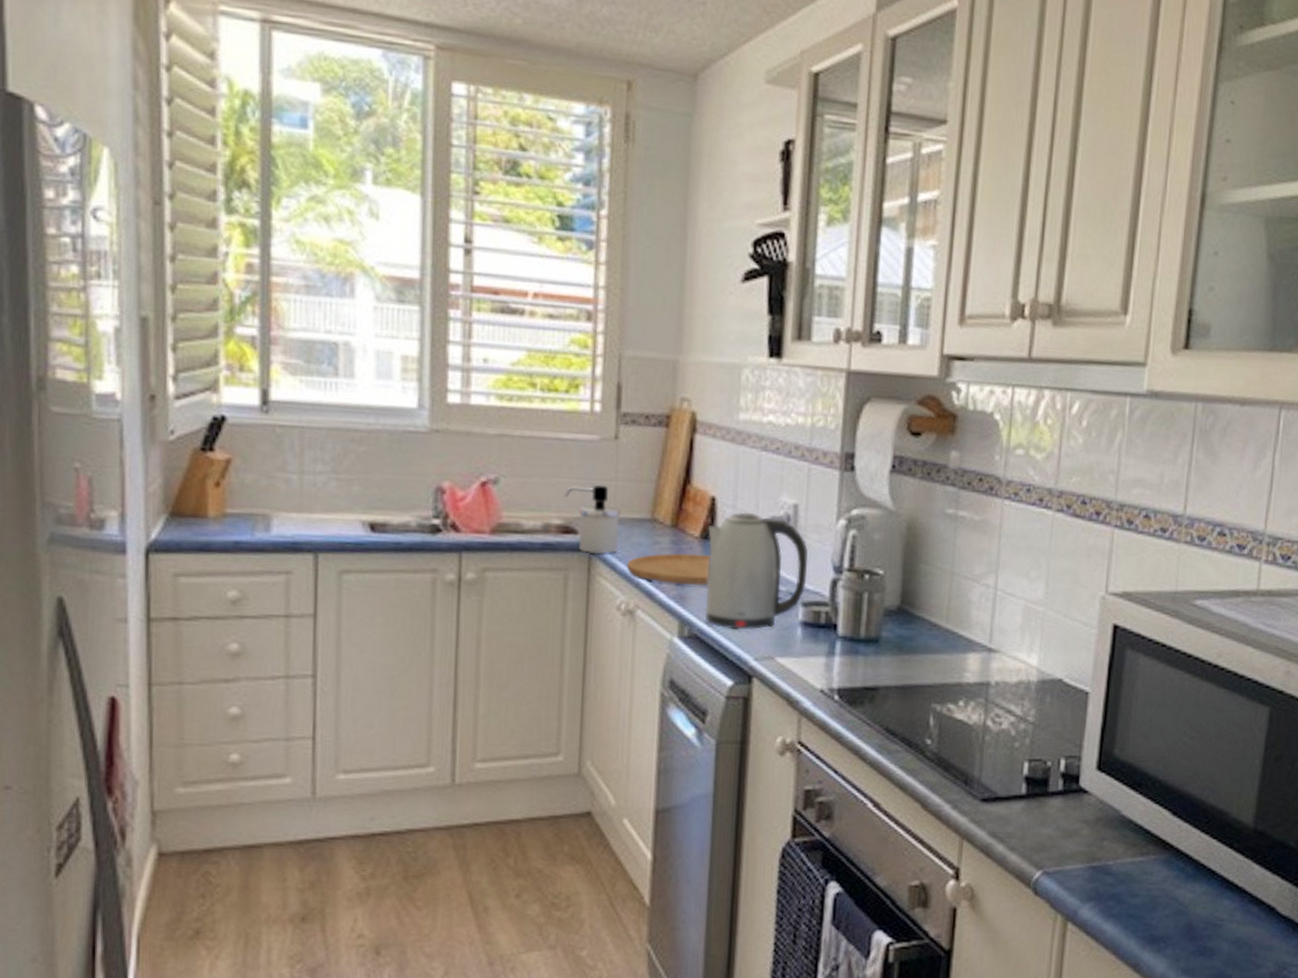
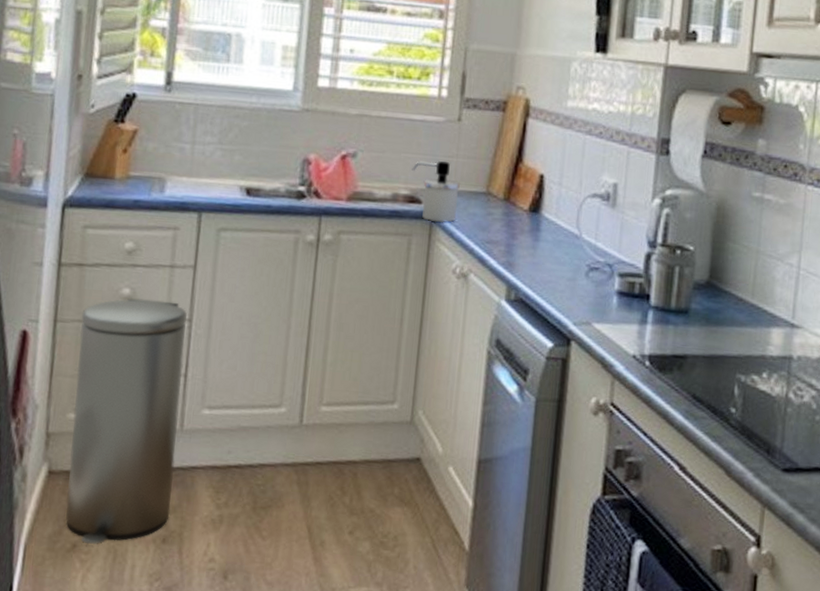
pedal bin: none [181,654,310,929] -> present [65,298,187,544]
cutting board: present [627,553,710,587] -> none [463,224,537,255]
kettle: present [705,512,808,631] -> none [530,189,625,297]

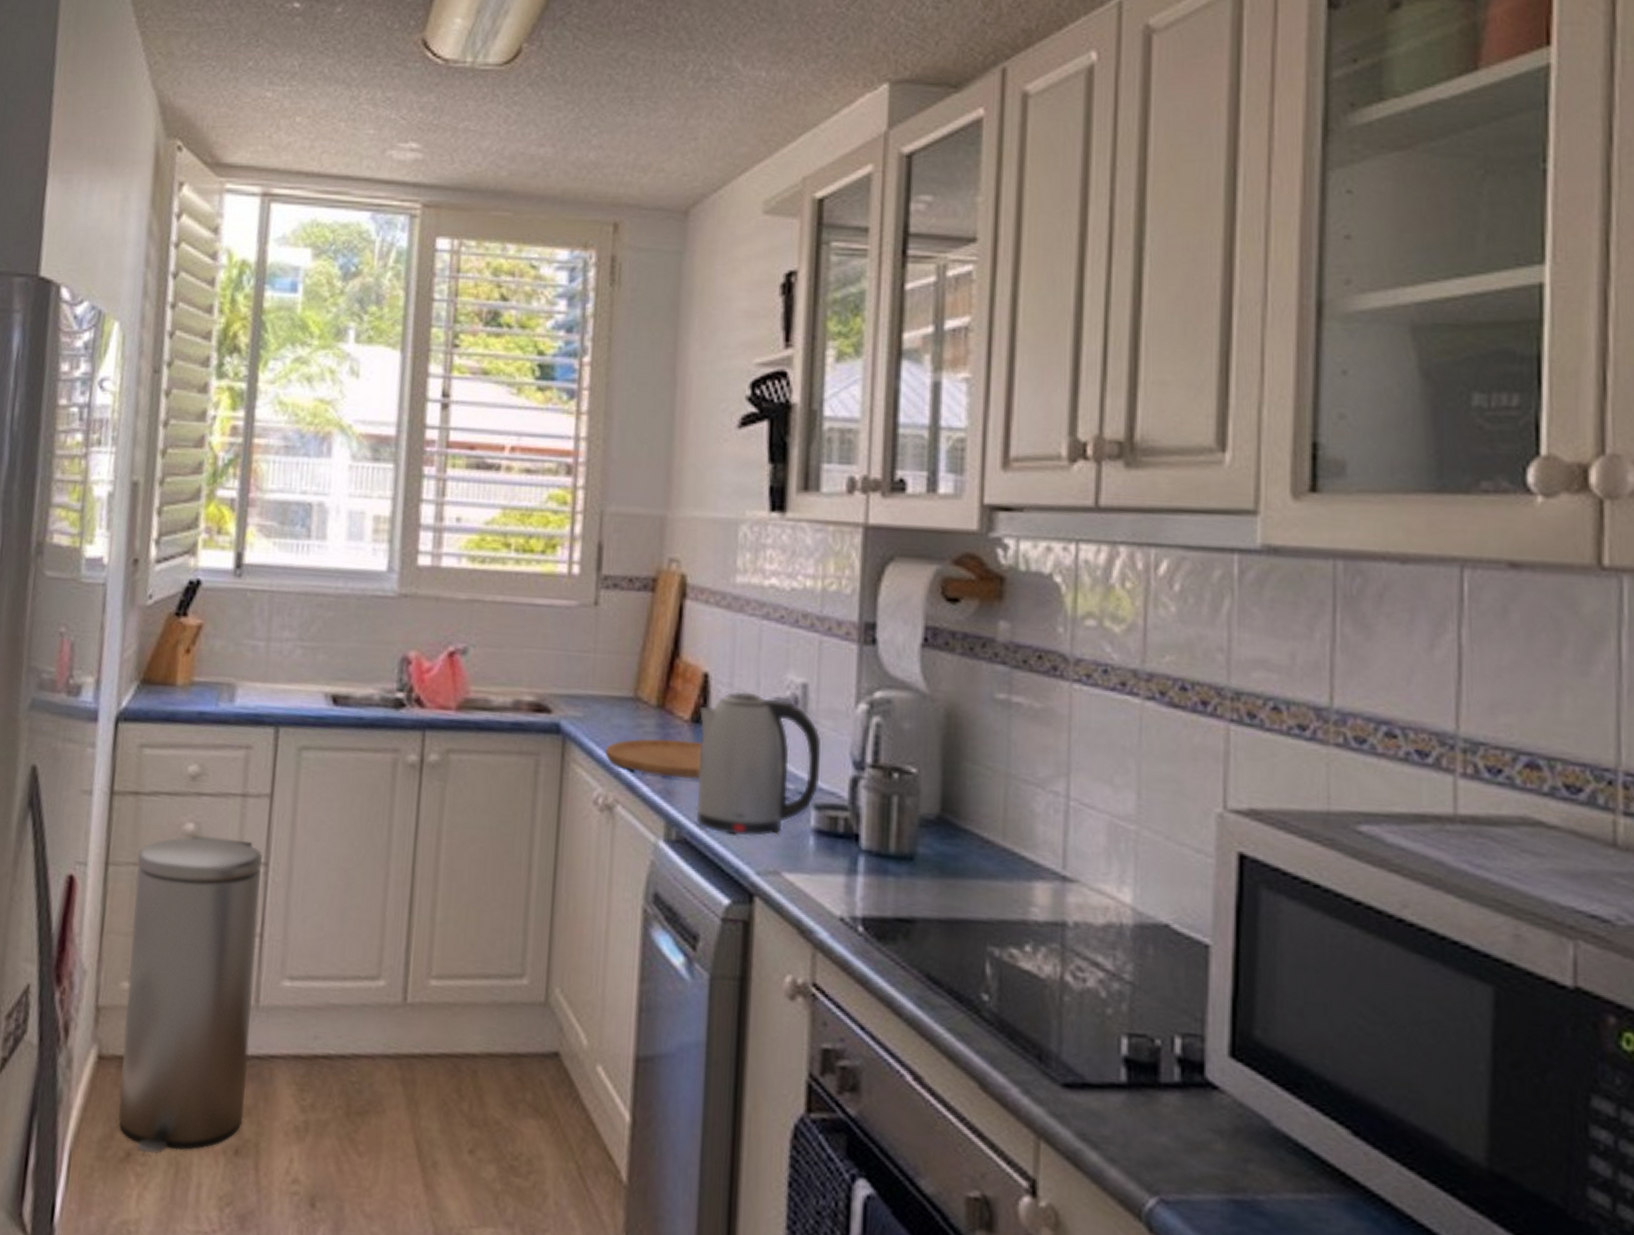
soap dispenser: present [412,161,461,223] -> none [537,657,601,738]
cutting board: none [463,224,537,255] -> present [606,738,703,780]
kettle: none [530,189,625,297] -> present [696,691,822,837]

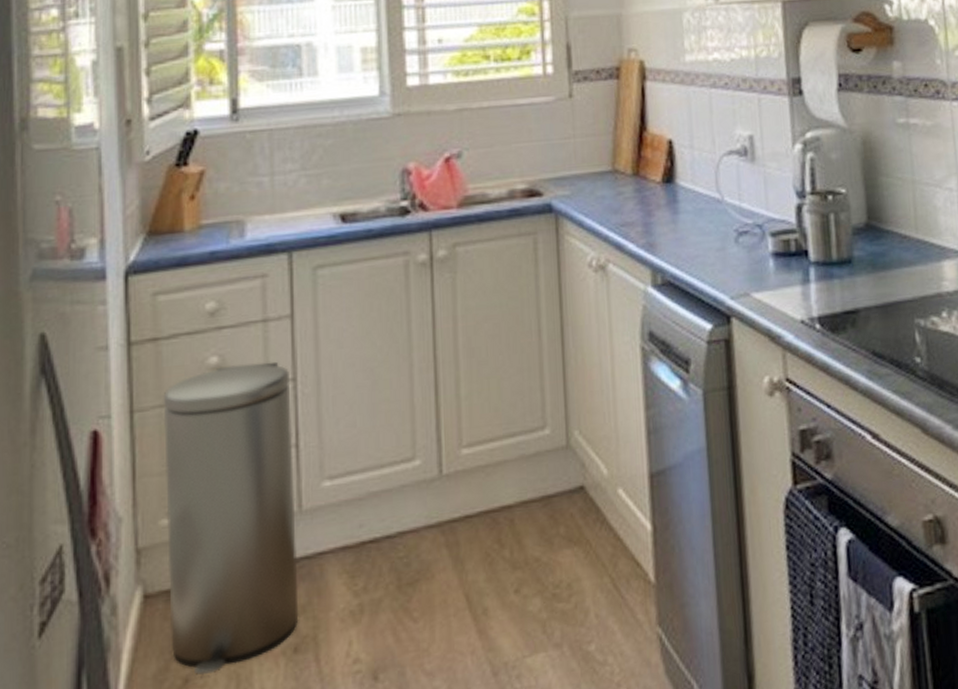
cutting board: present [606,738,703,780] -> none [594,198,675,234]
kettle: present [696,691,822,837] -> none [668,150,773,271]

